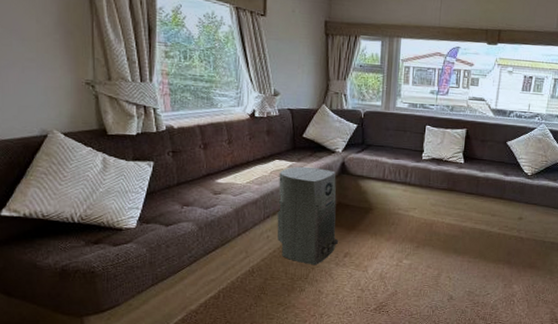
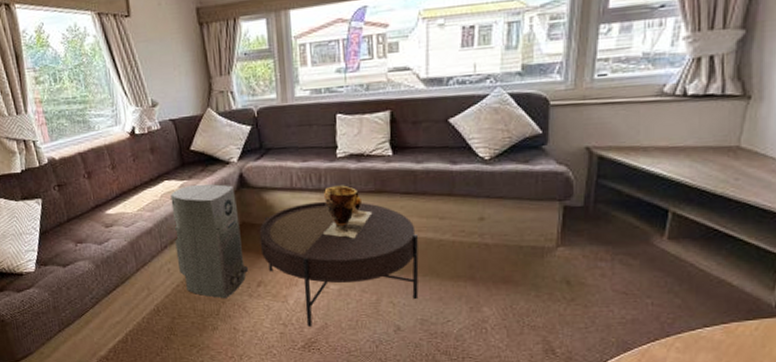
coffee table: none [351,192,475,293] -> present [259,201,419,327]
clay pot: none [404,181,444,225] -> present [324,185,373,239]

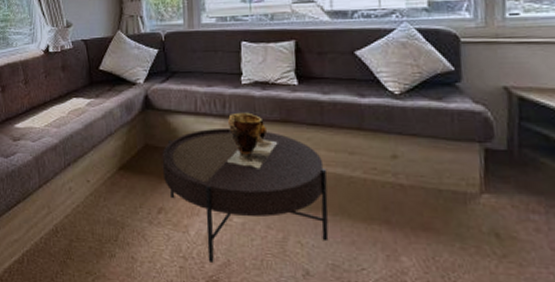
air purifier: present [170,184,249,299] -> none [77,103,150,224]

